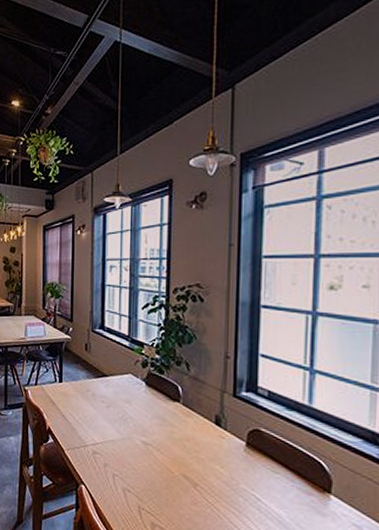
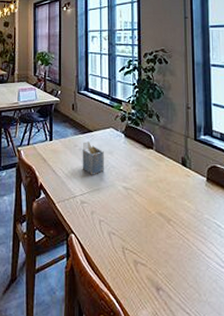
napkin holder: none [95,387,121,425] -> present [82,142,104,175]

